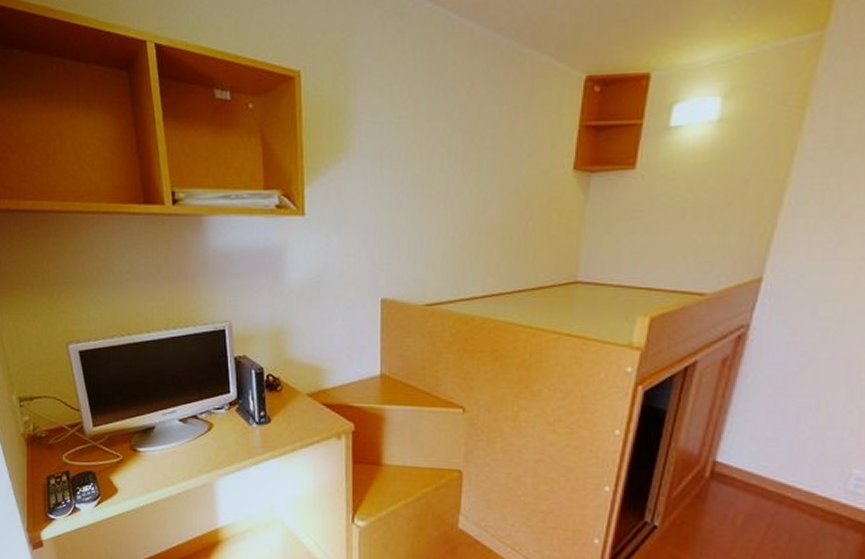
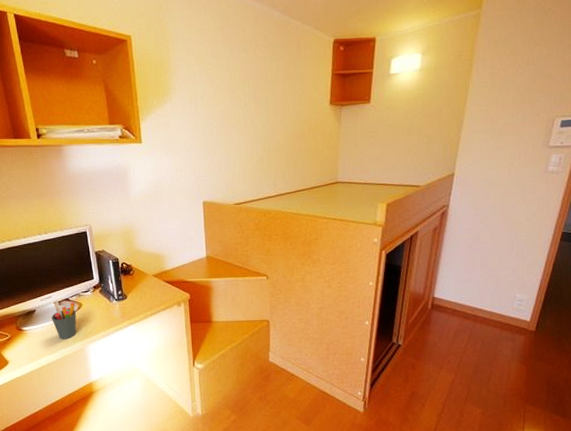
pen holder: none [174,416,205,468] -> present [52,300,77,339]

